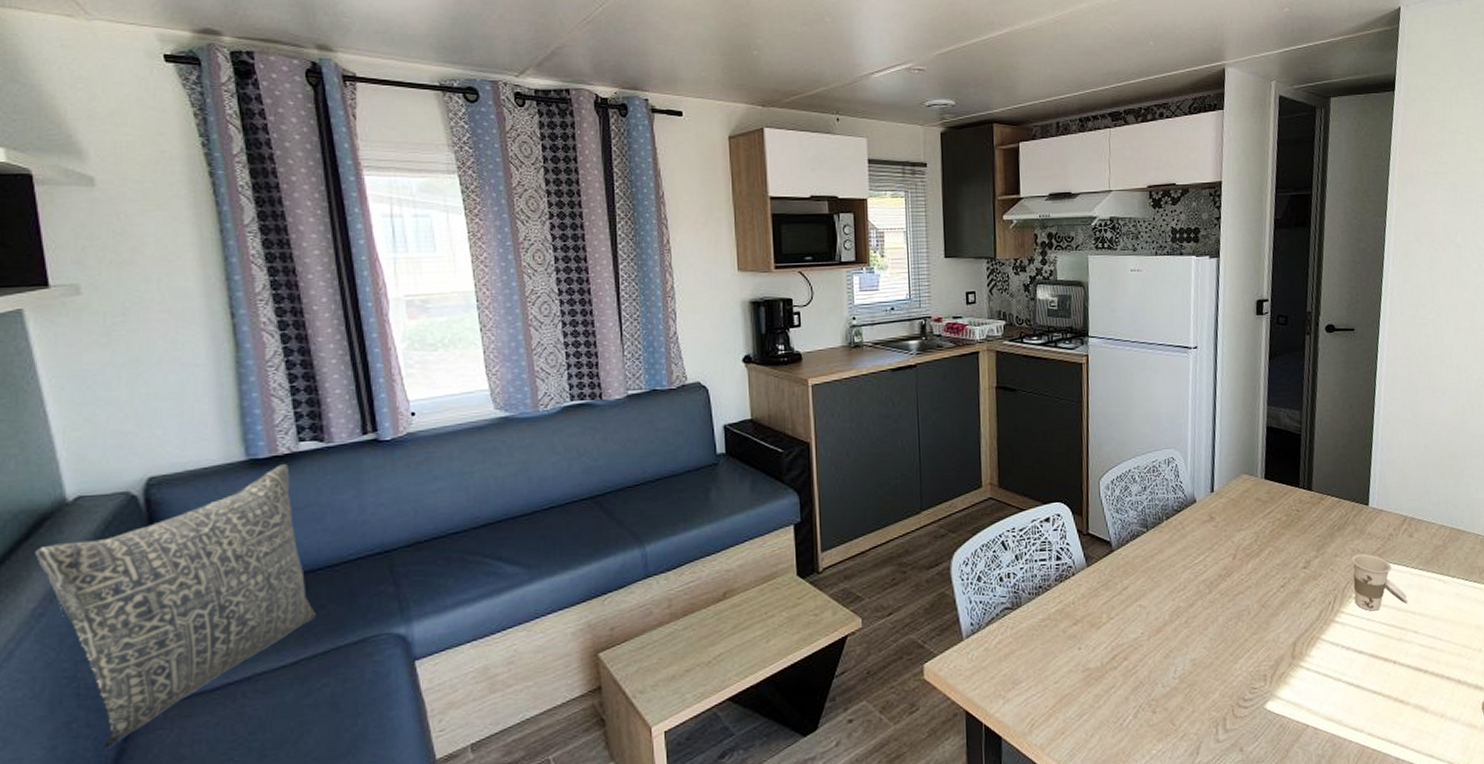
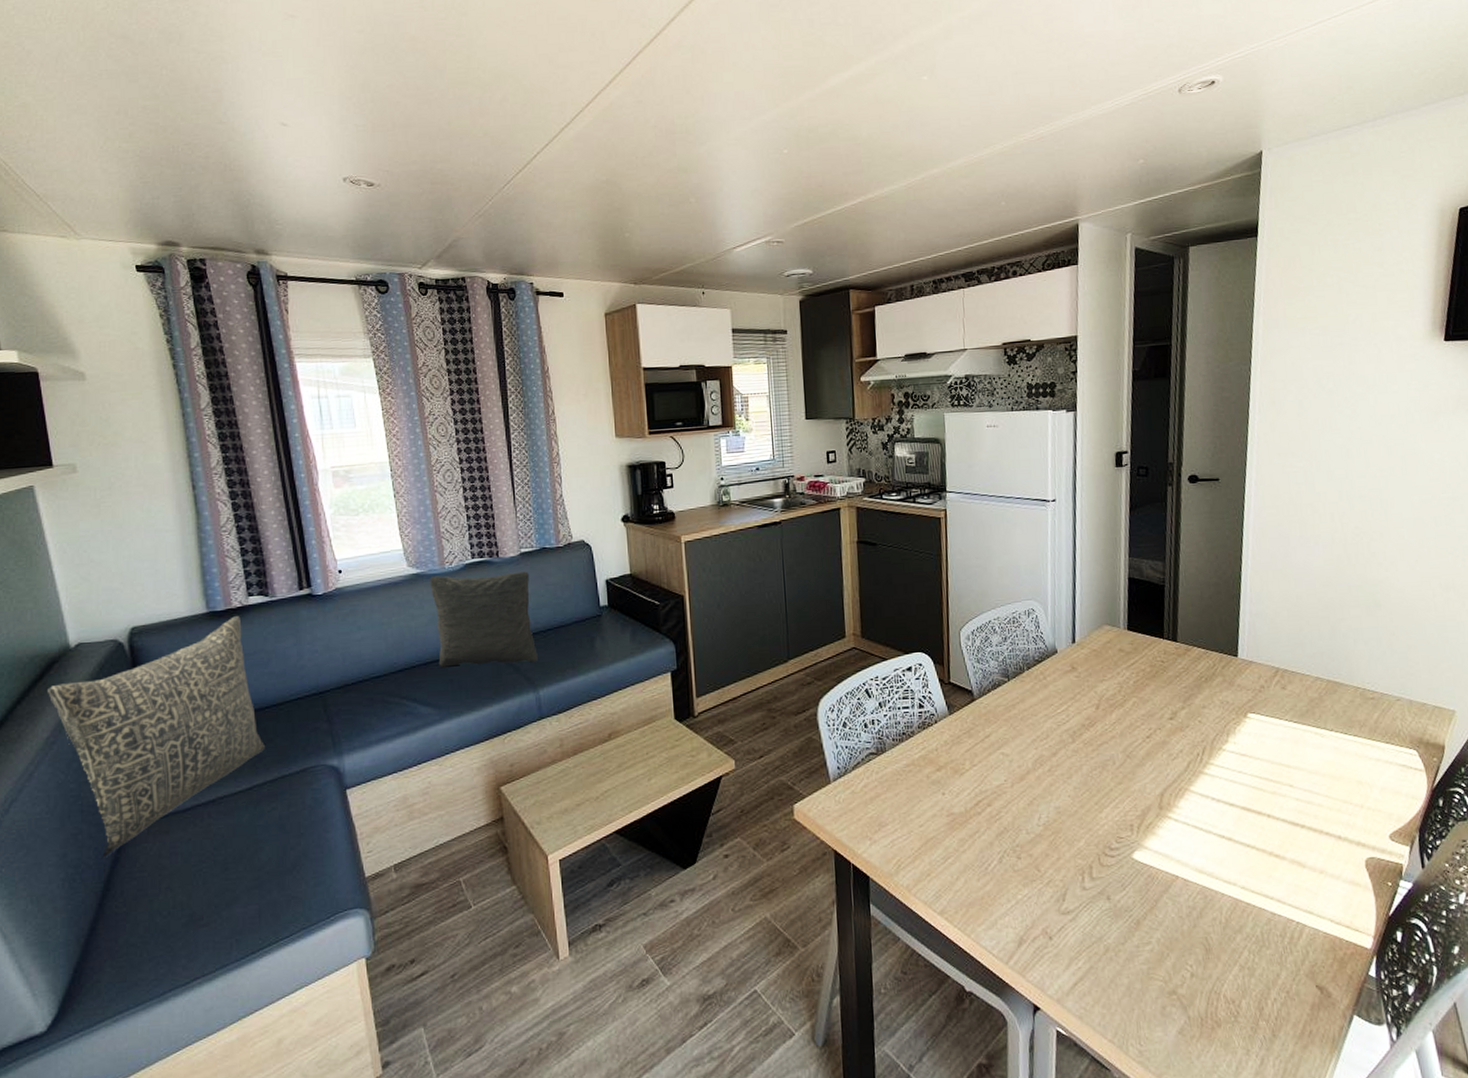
pillow: none [521,415,645,522] -> present [430,571,538,667]
cup: present [1351,553,1408,611] -> none [1220,705,1282,764]

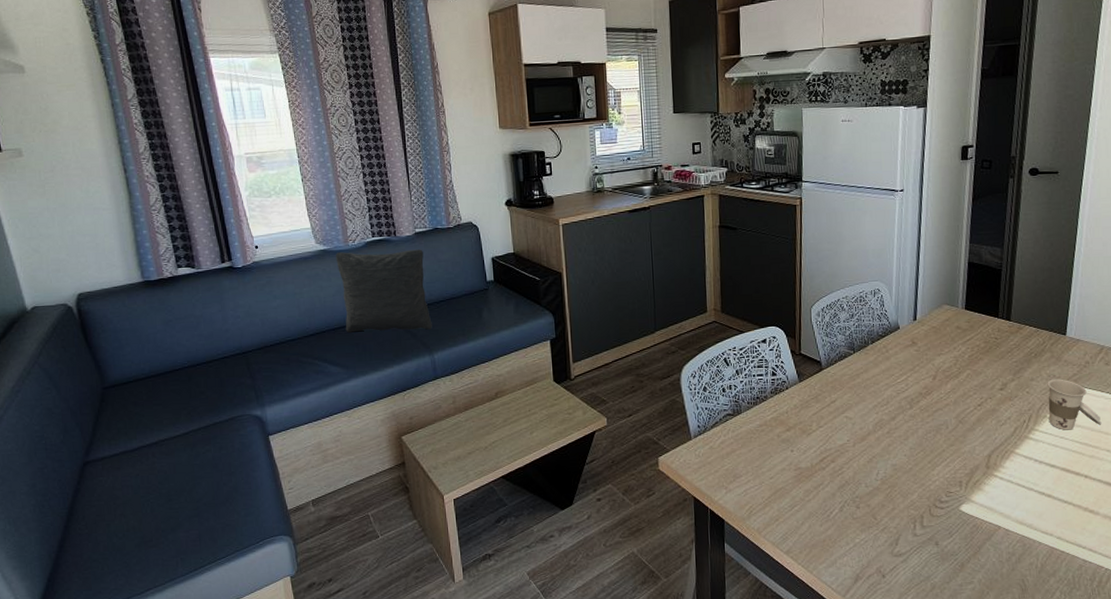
pillow: present [46,616,265,859] -> none [9,285,198,490]
cup: none [1220,705,1282,764] -> present [1047,378,1102,430]

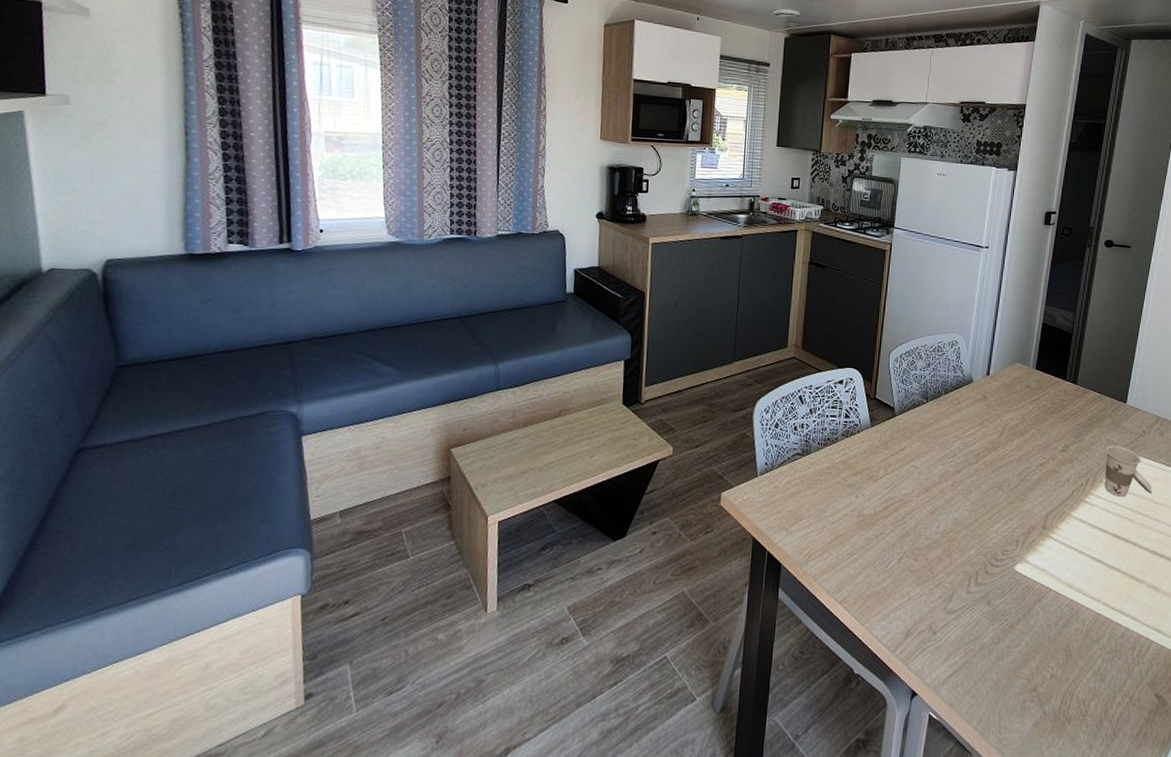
pillow: present [336,249,432,333] -> none [406,246,503,337]

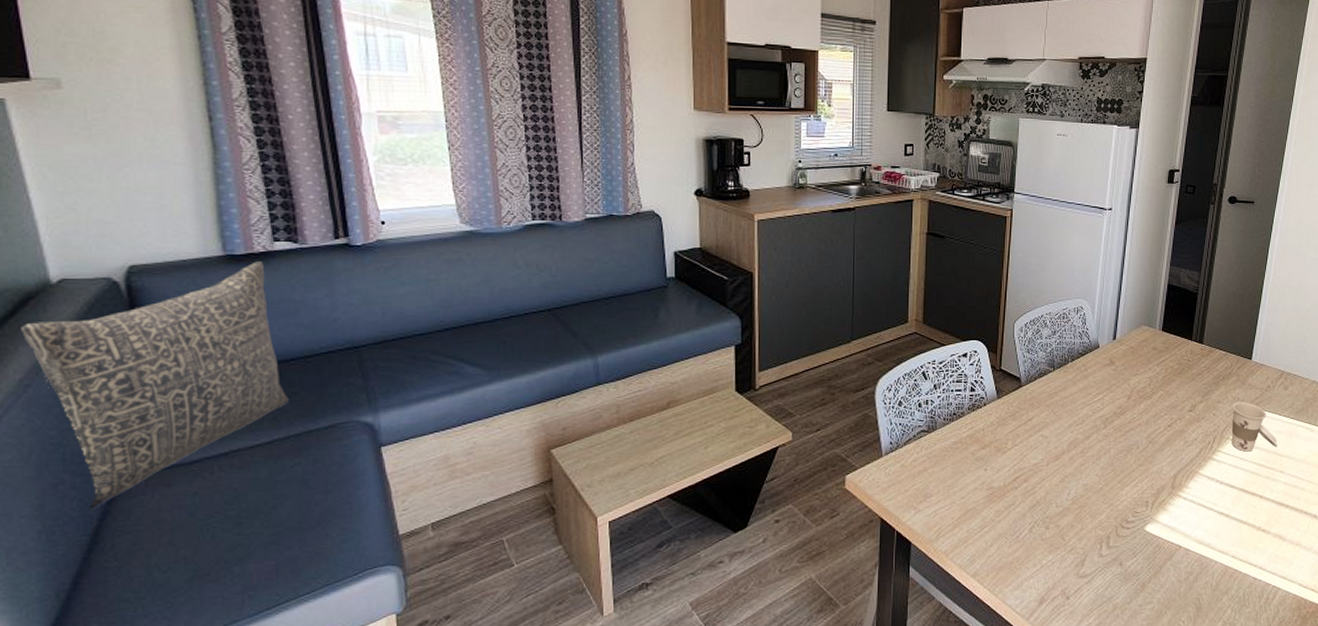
pillow: none [12,261,227,478] -> present [20,262,289,511]

